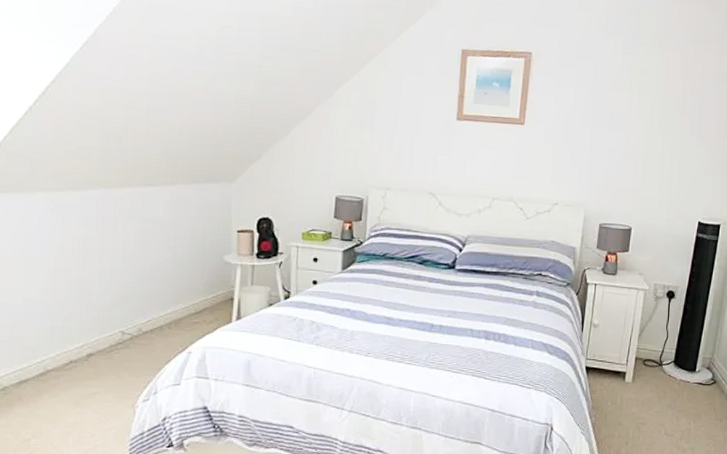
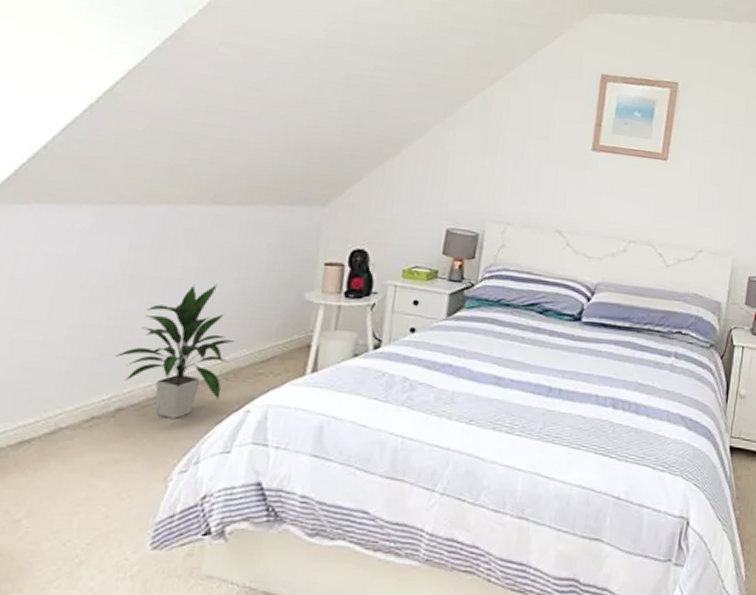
indoor plant: none [80,252,173,360] -> present [114,284,236,419]

